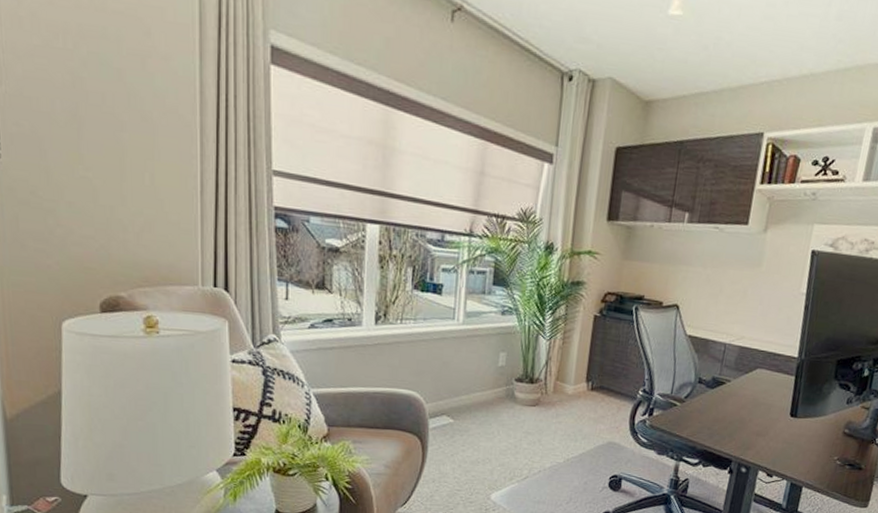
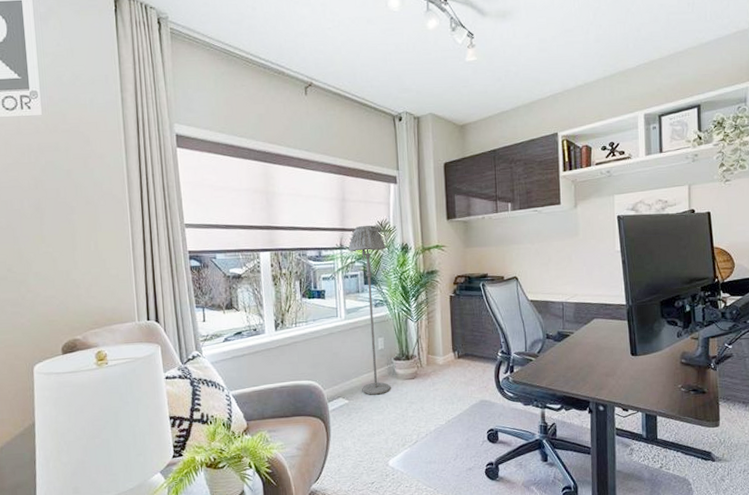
floor lamp: none [471,210,526,419] -> present [348,225,391,395]

